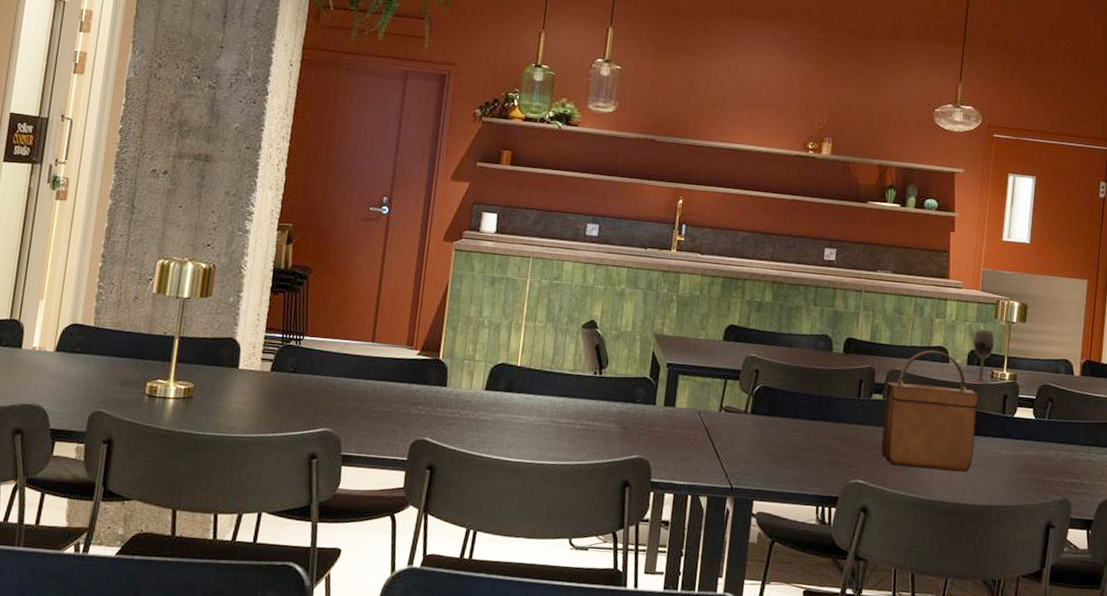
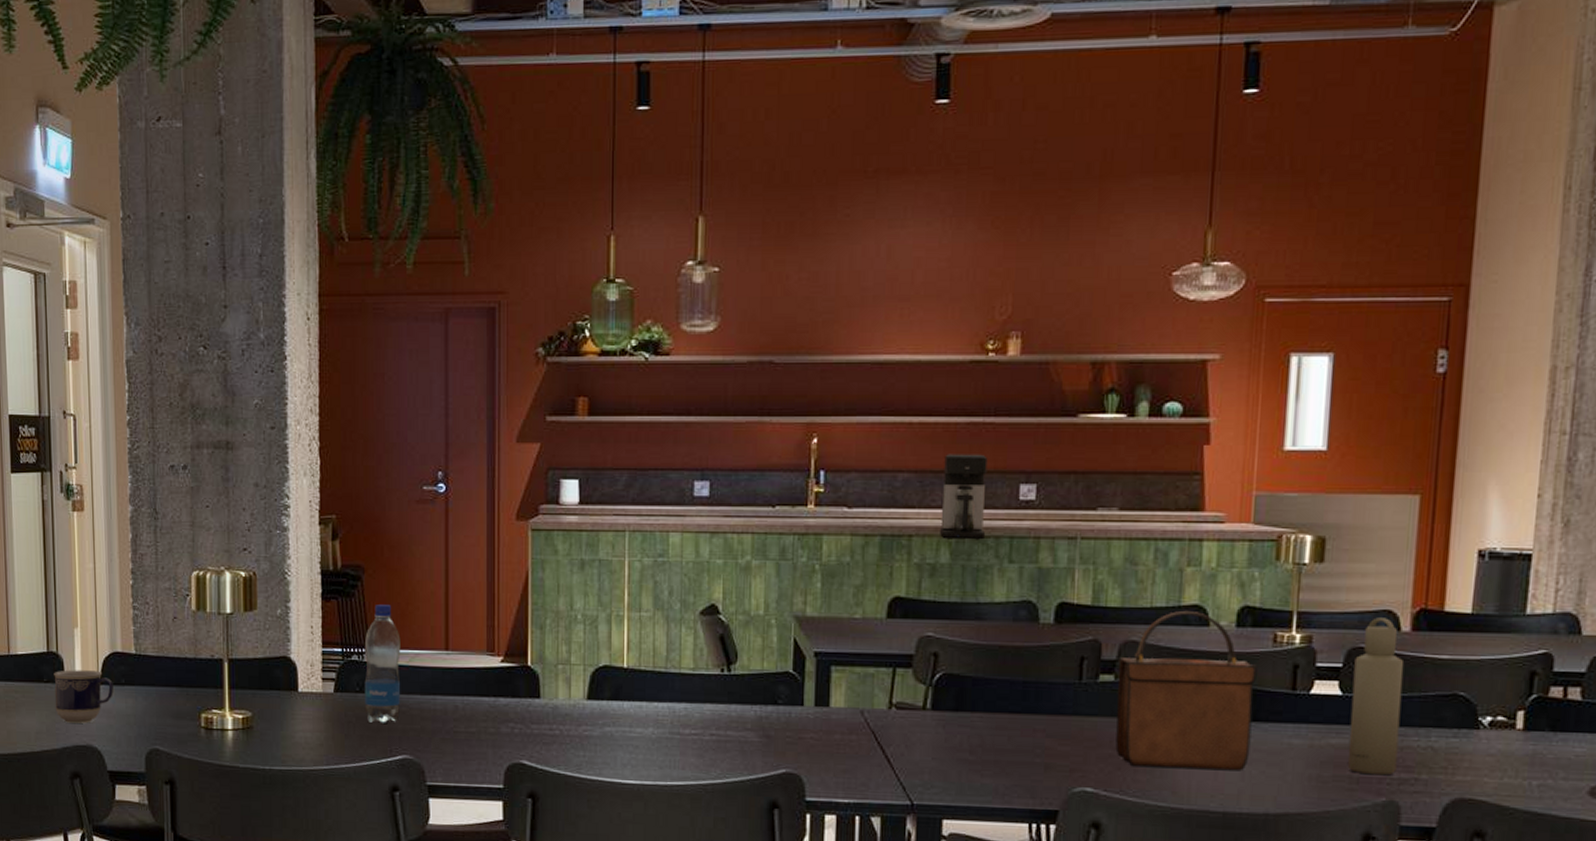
cup: none [8,336,69,385] -> present [54,670,113,723]
bottle: none [295,300,335,401] -> present [364,605,401,724]
coffee maker: none [766,221,804,287] -> present [940,454,988,540]
wine glass: present [970,329,995,384] -> none [1242,577,1278,651]
bottle: none [1038,364,1076,480] -> present [1348,617,1405,776]

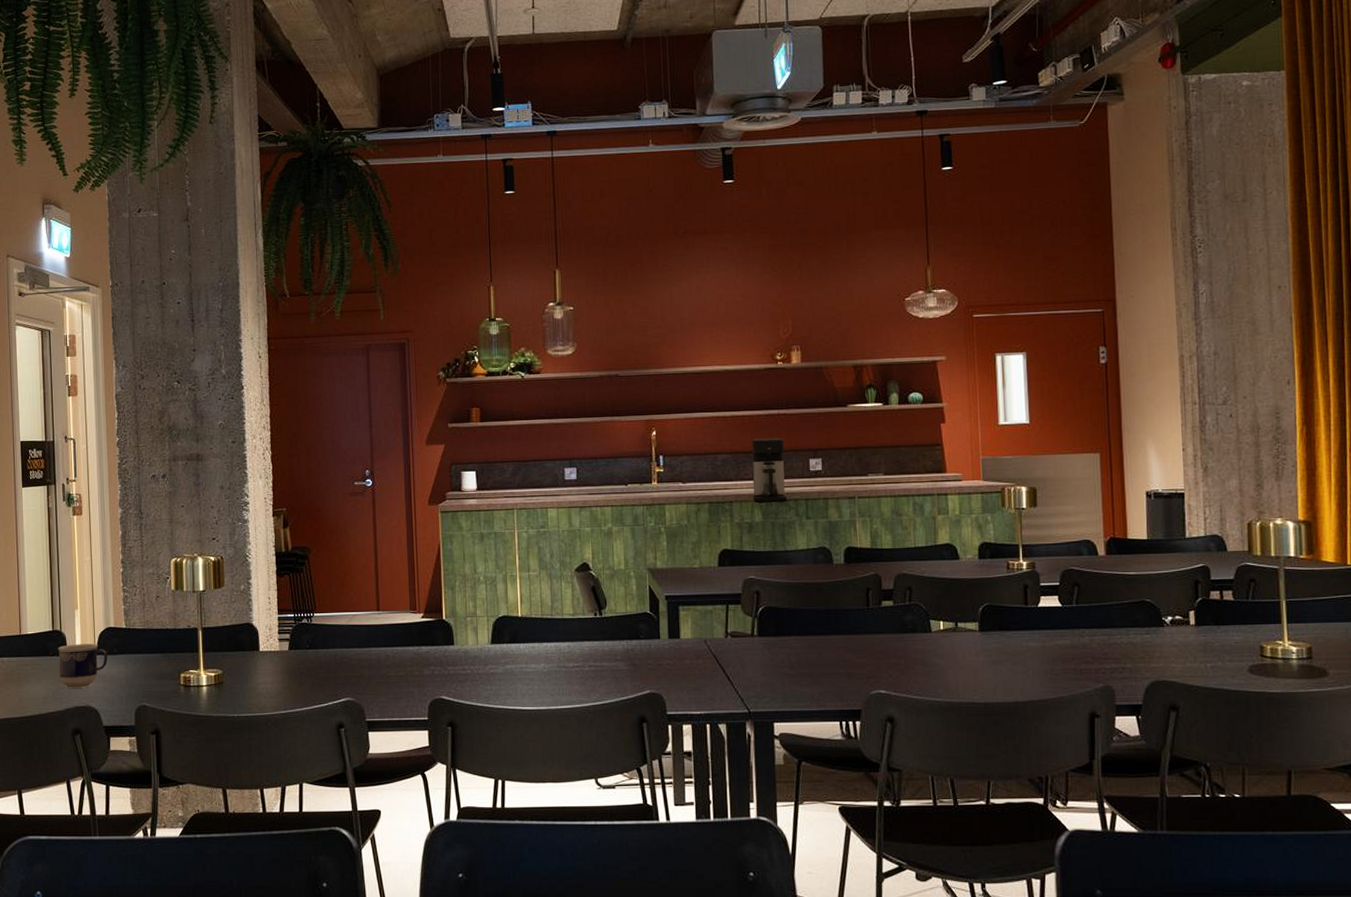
bottle: present [364,605,401,724] -> none [312,577,343,674]
handbag: present [1115,610,1257,771] -> none [895,548,999,672]
bottle: present [1348,617,1405,776] -> none [1068,546,1108,667]

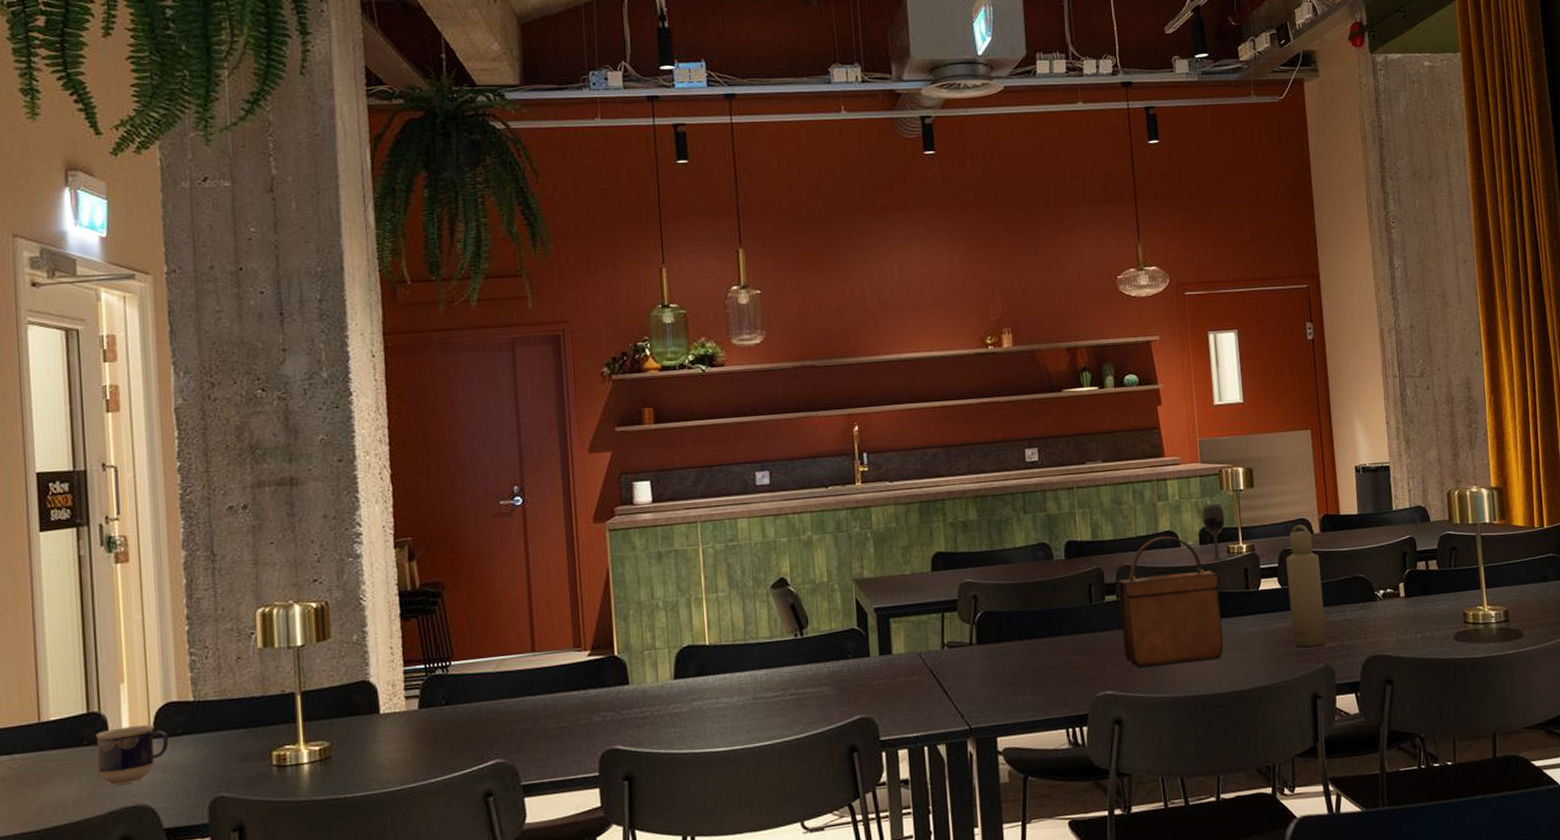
coffee maker: present [751,437,788,504] -> none [963,427,1004,500]
handbag: none [895,548,999,672] -> present [1117,536,1224,668]
wine glass: none [981,520,1007,576] -> present [1201,503,1228,562]
bottle: none [1068,546,1108,667] -> present [1286,524,1327,648]

